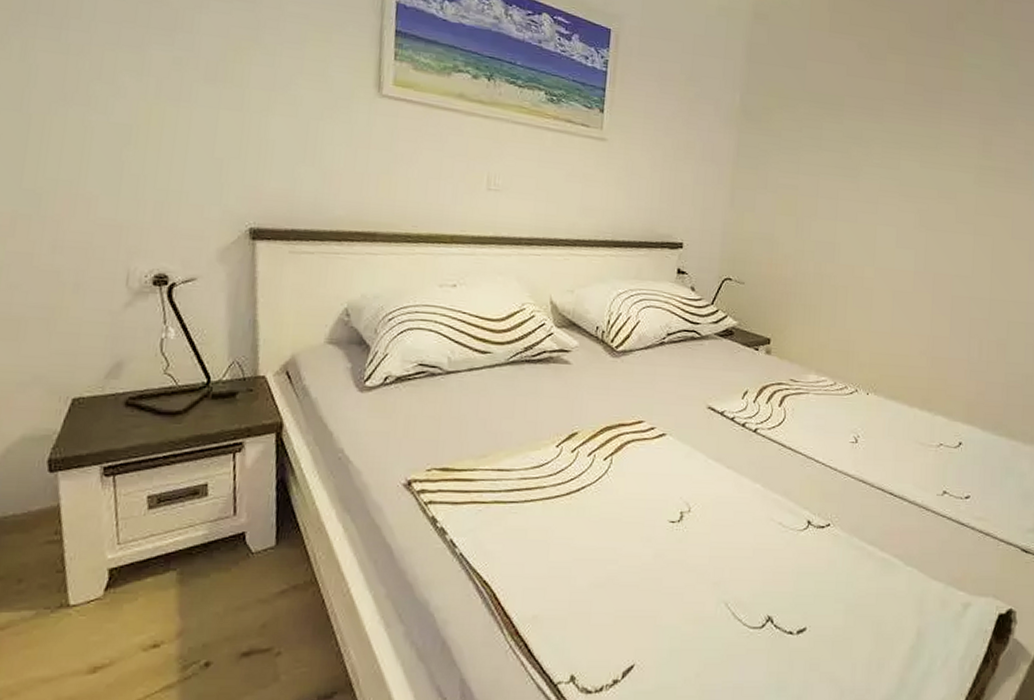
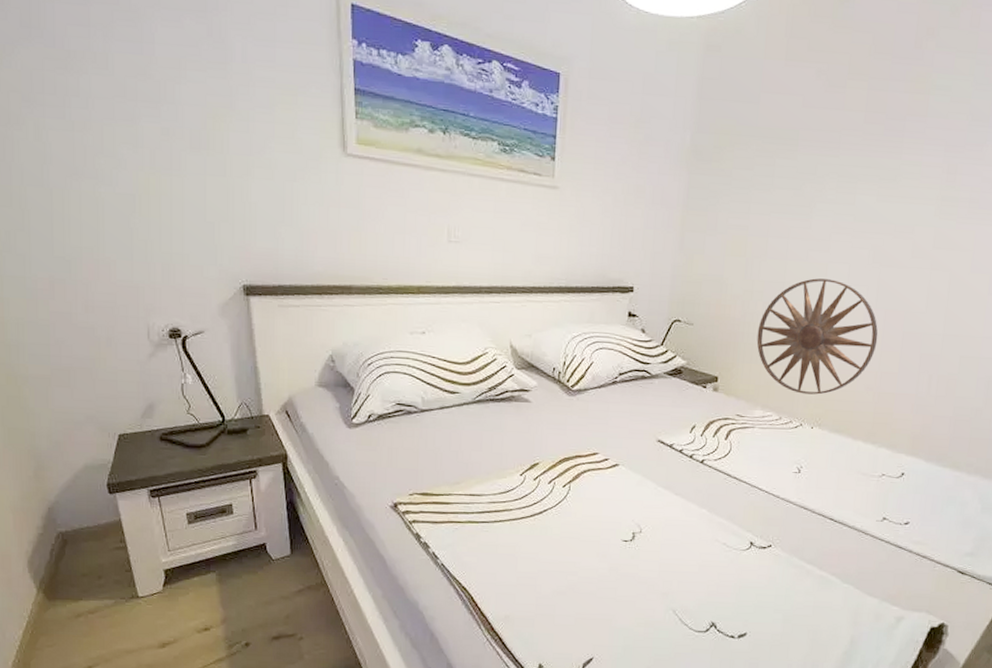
wall art: none [809,240,928,359] -> present [756,278,878,395]

